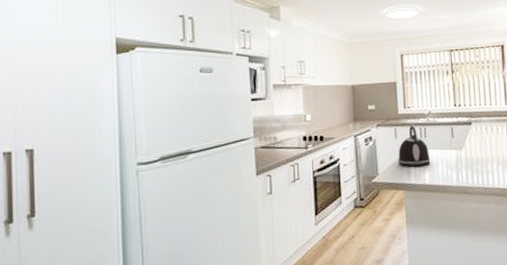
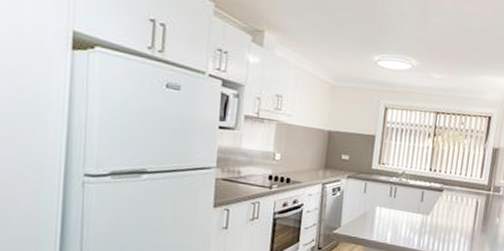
kettle: present [397,124,431,167] -> none [362,182,396,225]

